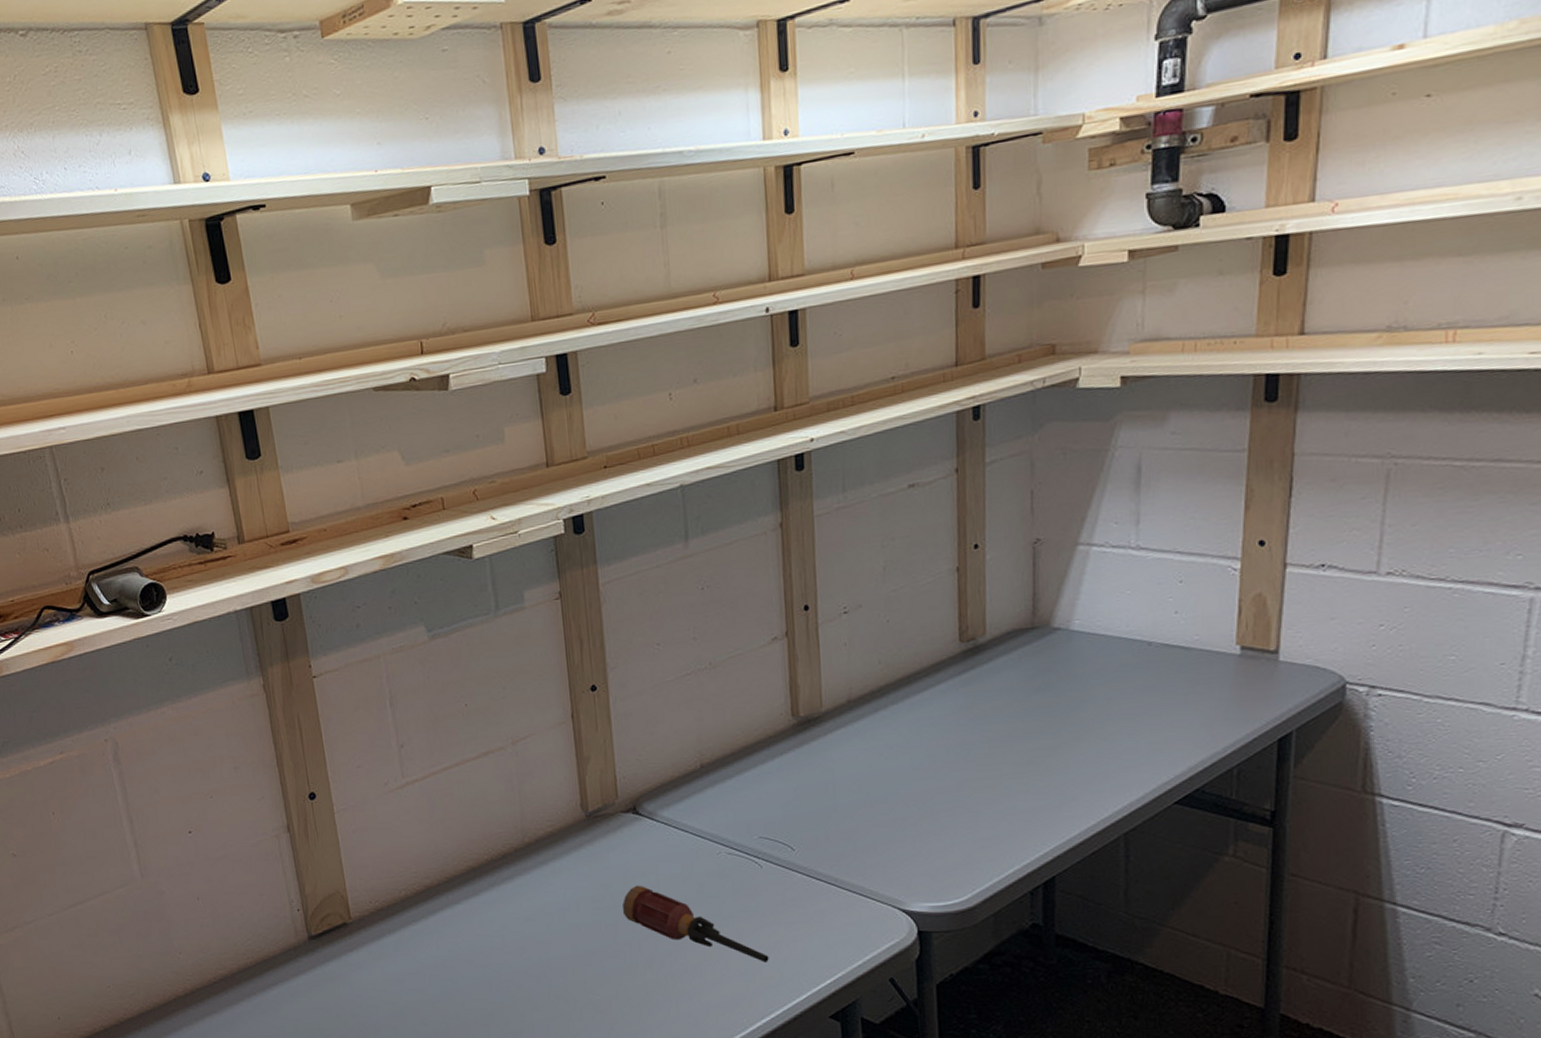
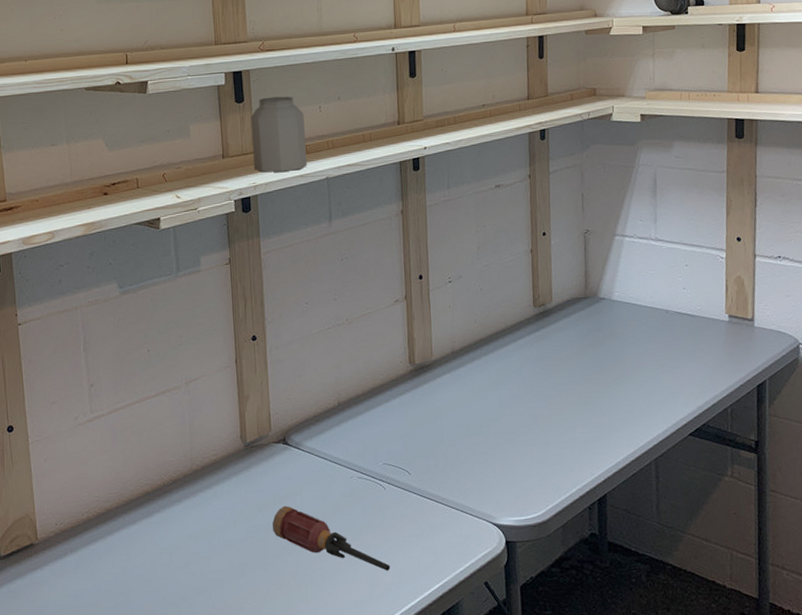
jar: none [580,382,655,483] -> present [250,96,307,173]

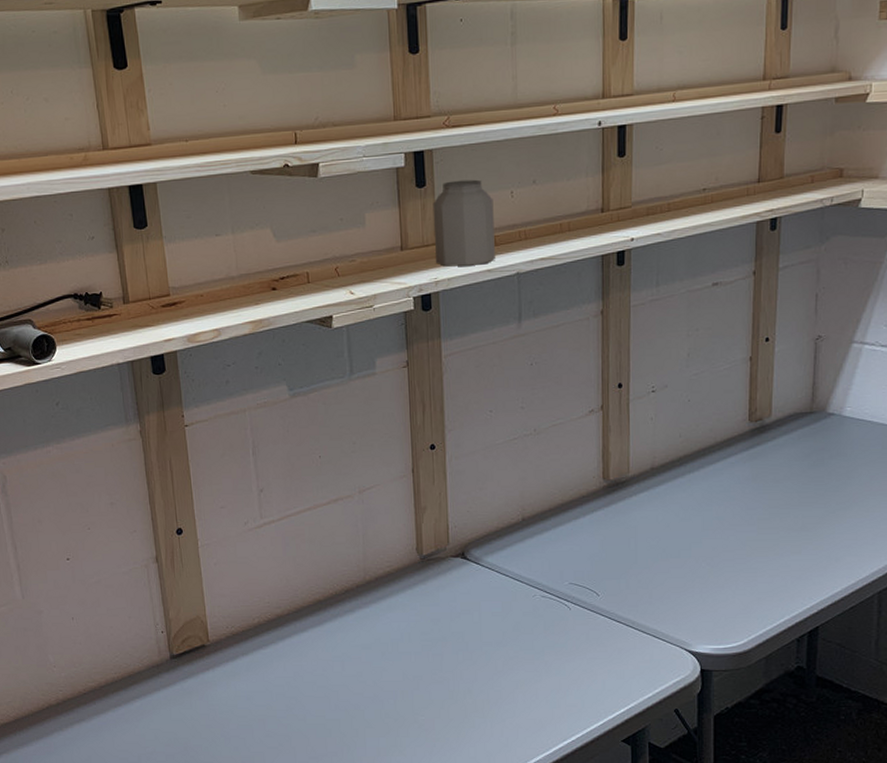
screwdriver: present [272,505,390,572] -> none [449,621,573,693]

